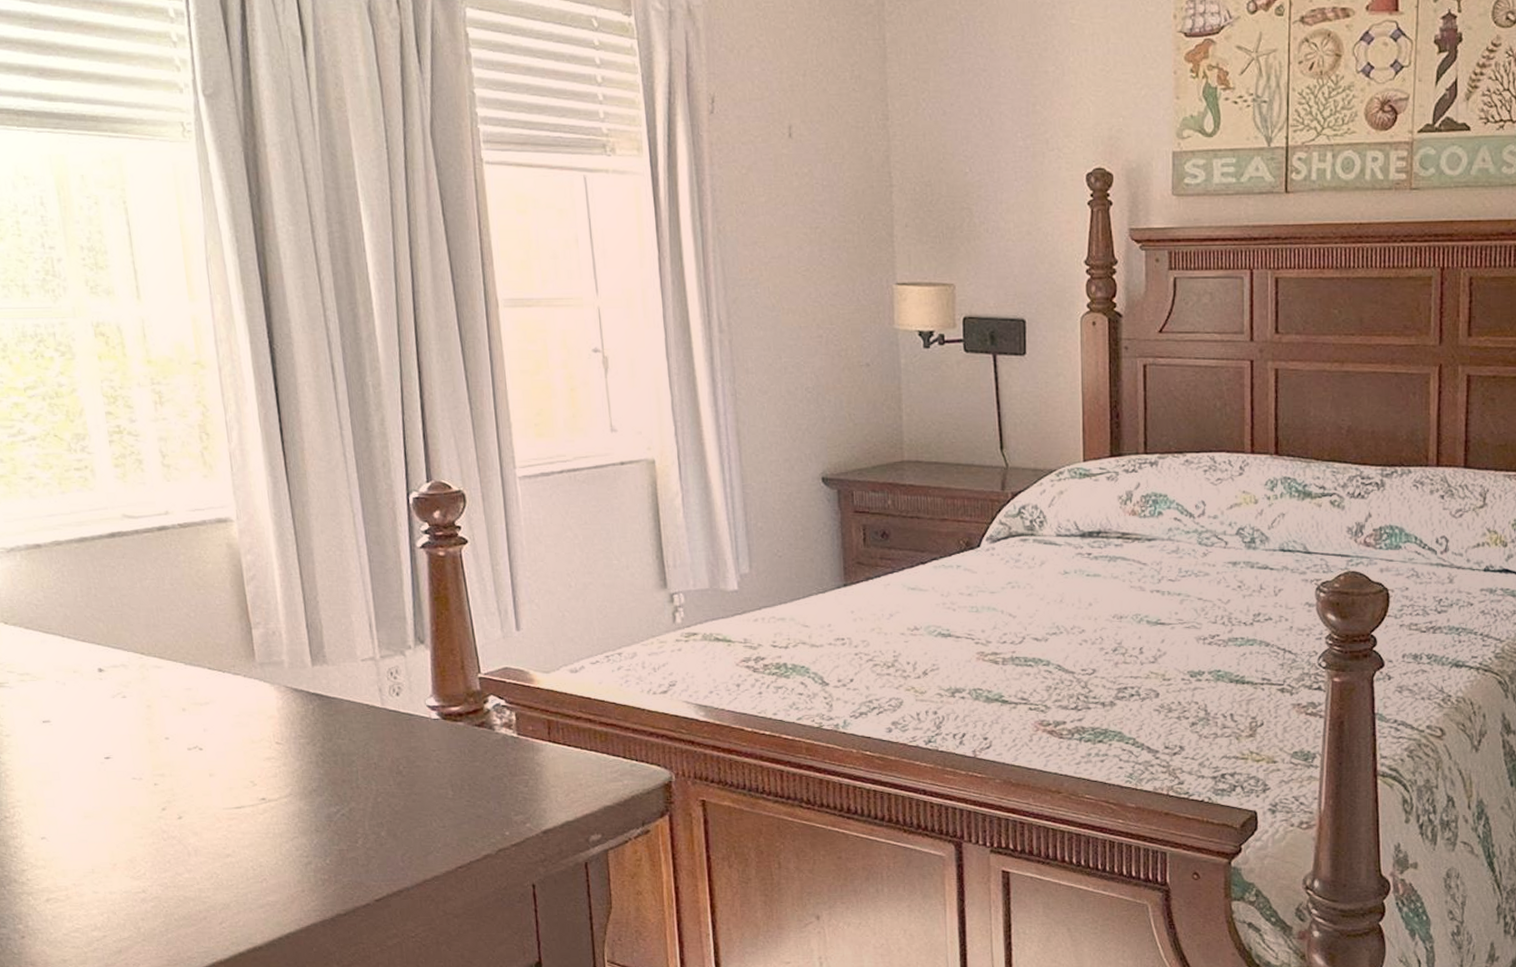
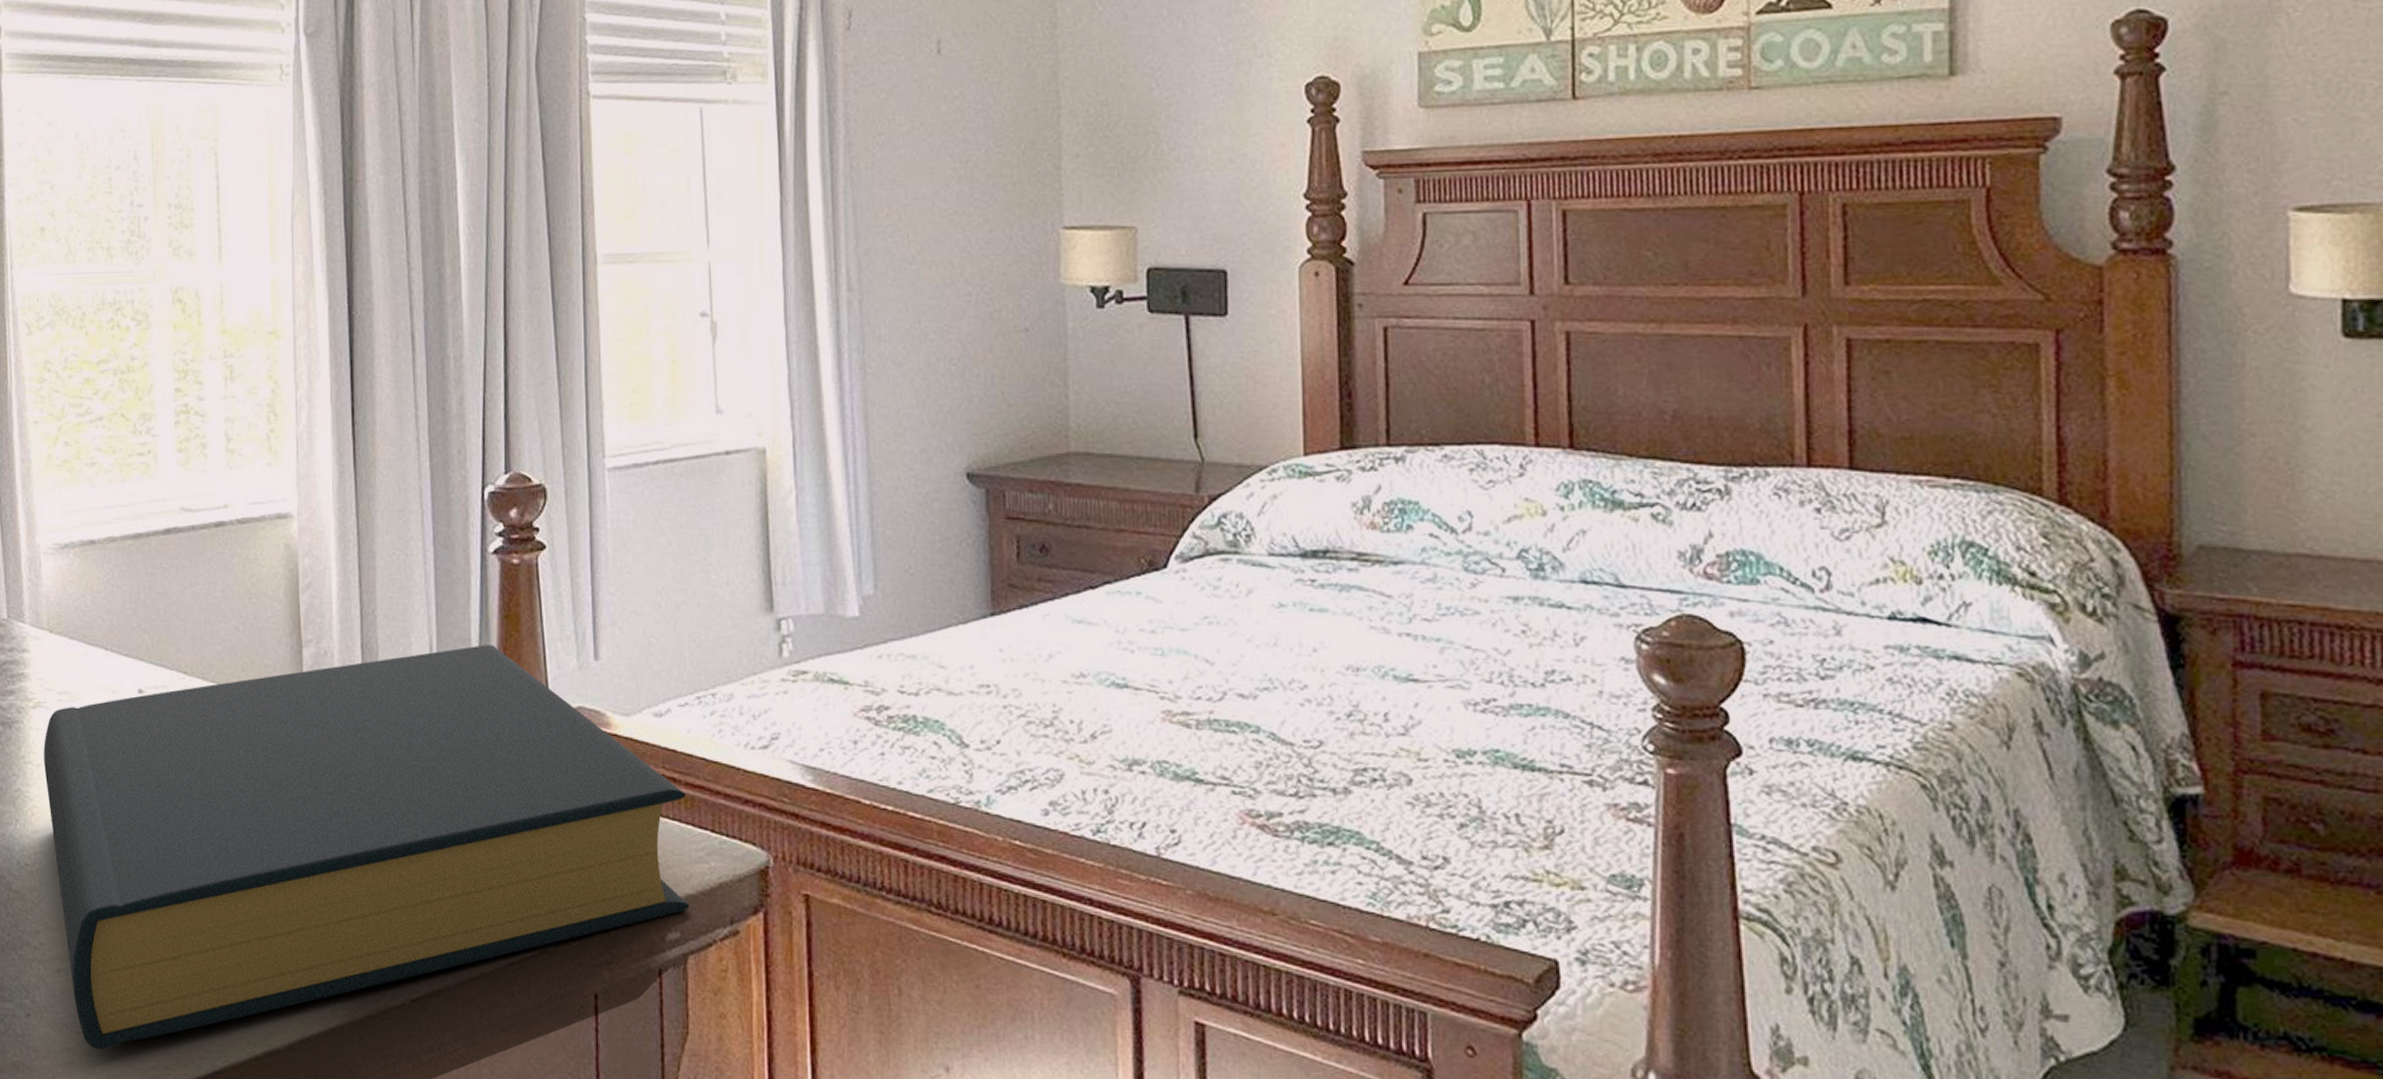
hardback book: none [10,621,608,959] -> present [44,644,690,1050]

